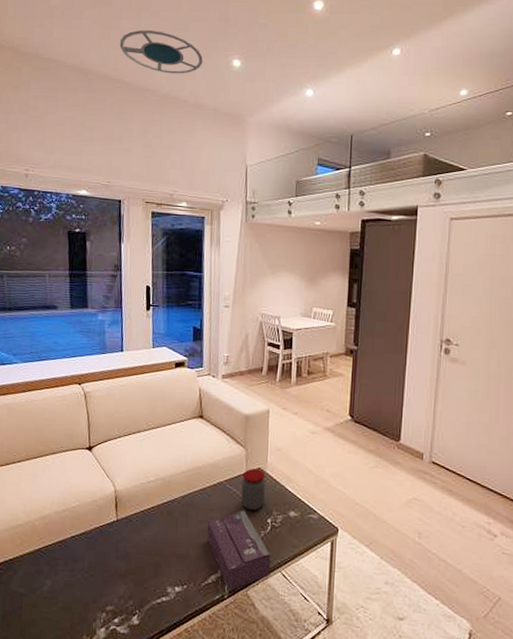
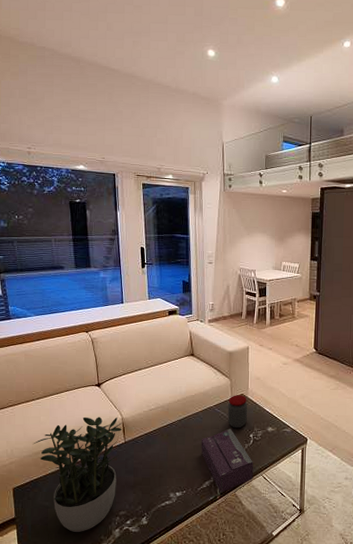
potted plant: none [10,486,116,629] -> present [33,417,123,532]
ceiling lamp: present [119,30,203,74] -> none [107,23,182,62]

